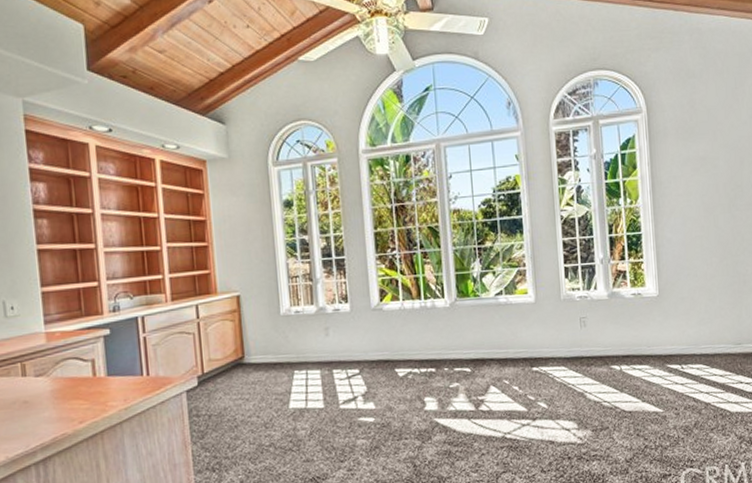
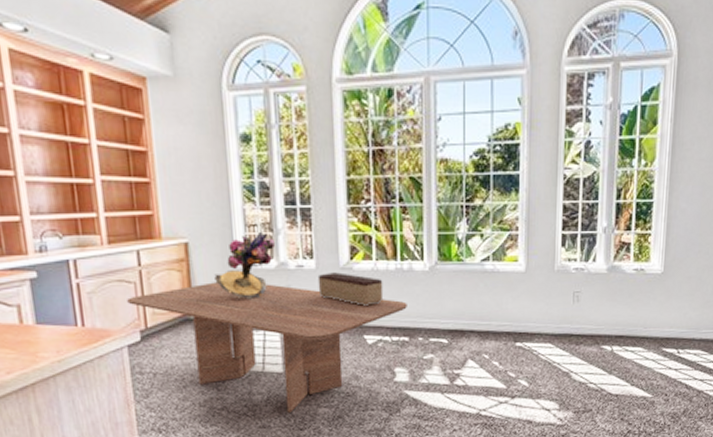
dining table: none [187,327,433,446] -> present [127,282,407,413]
bouquet: none [262,281,314,343] -> present [214,231,275,300]
decorative box: none [352,313,411,343] -> present [317,272,384,307]

